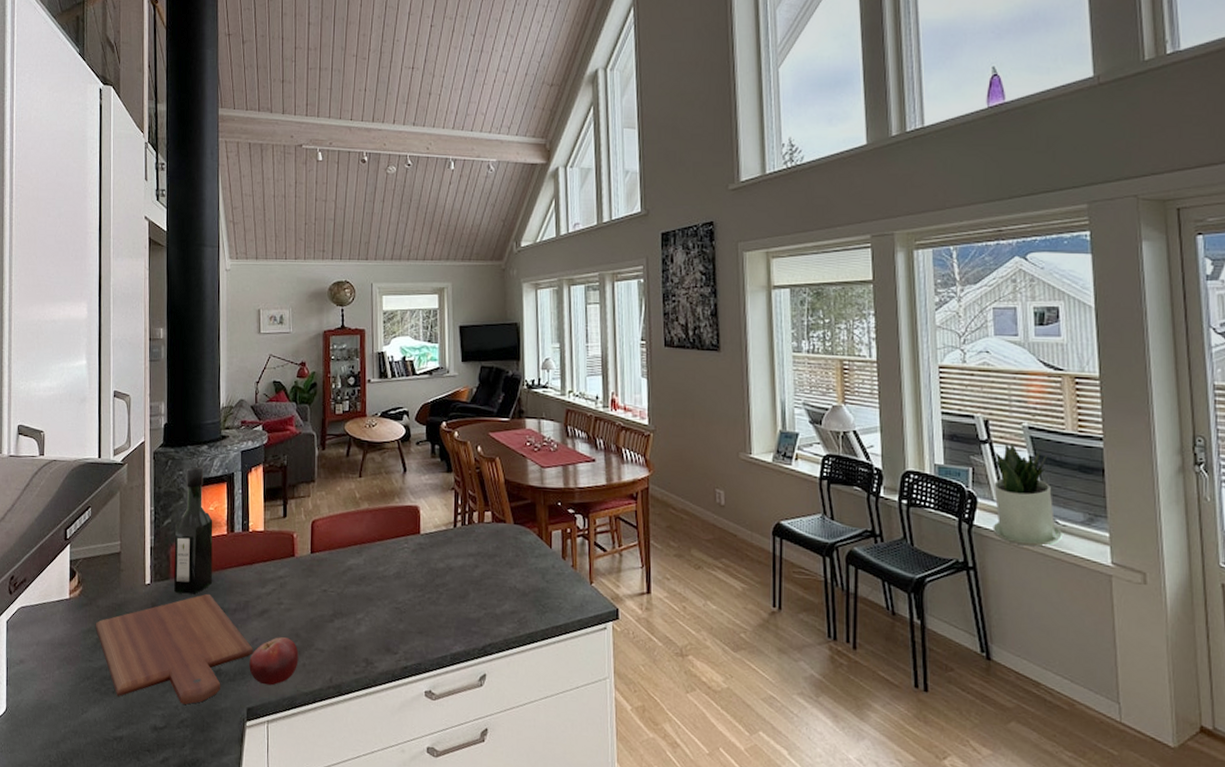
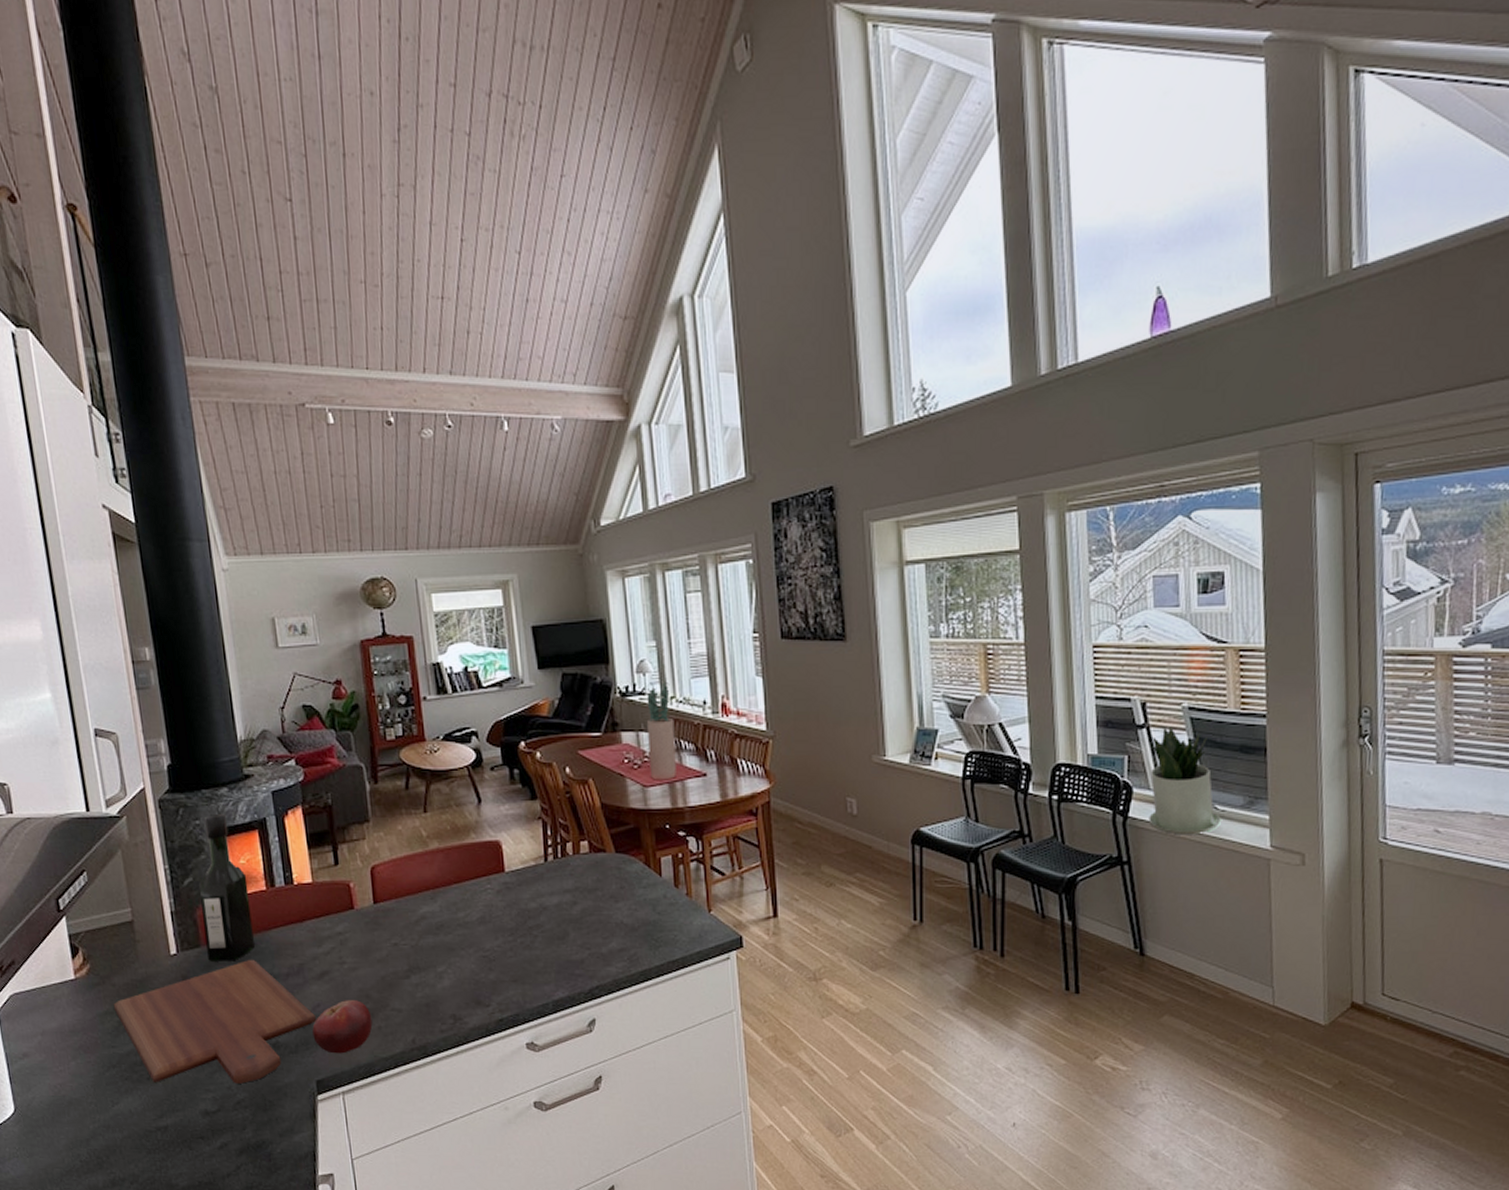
vase: none [547,374,571,463] -> present [646,678,676,780]

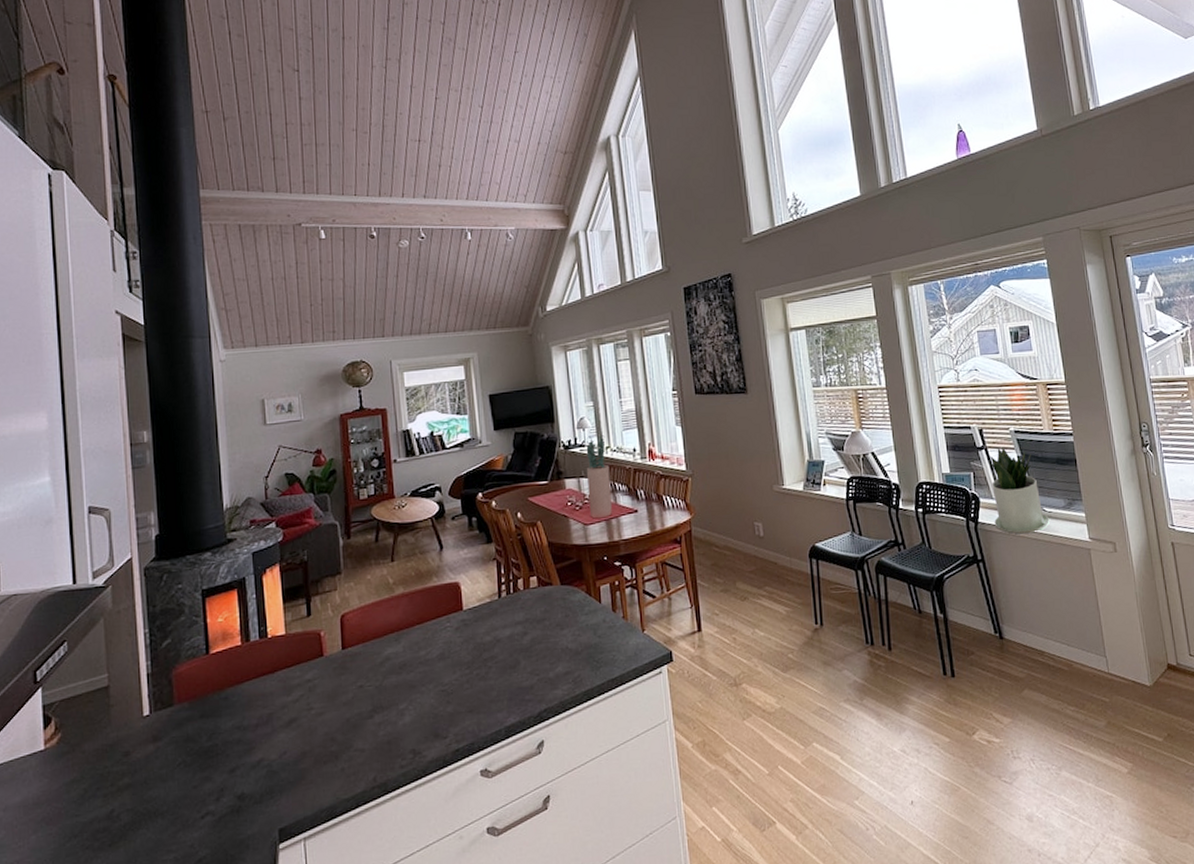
cutting board: present [113,960,316,1084] -> none [81,714,282,849]
bottle: present [198,813,255,961] -> none [176,576,226,719]
fruit: present [312,1000,373,1054] -> none [278,744,336,800]

